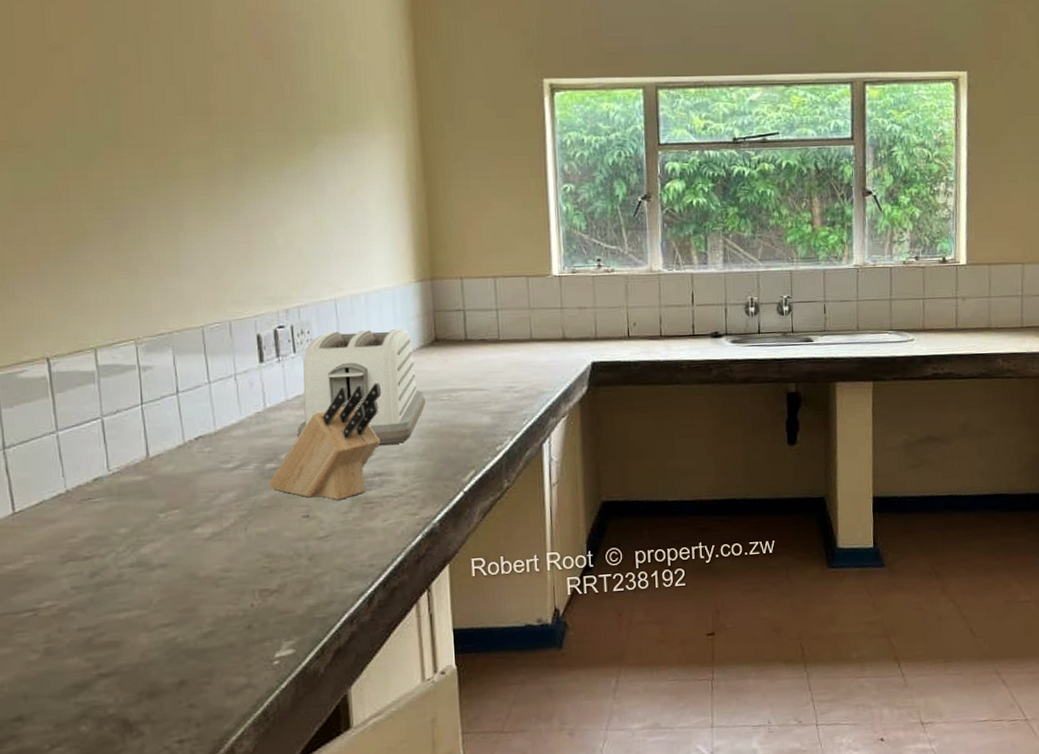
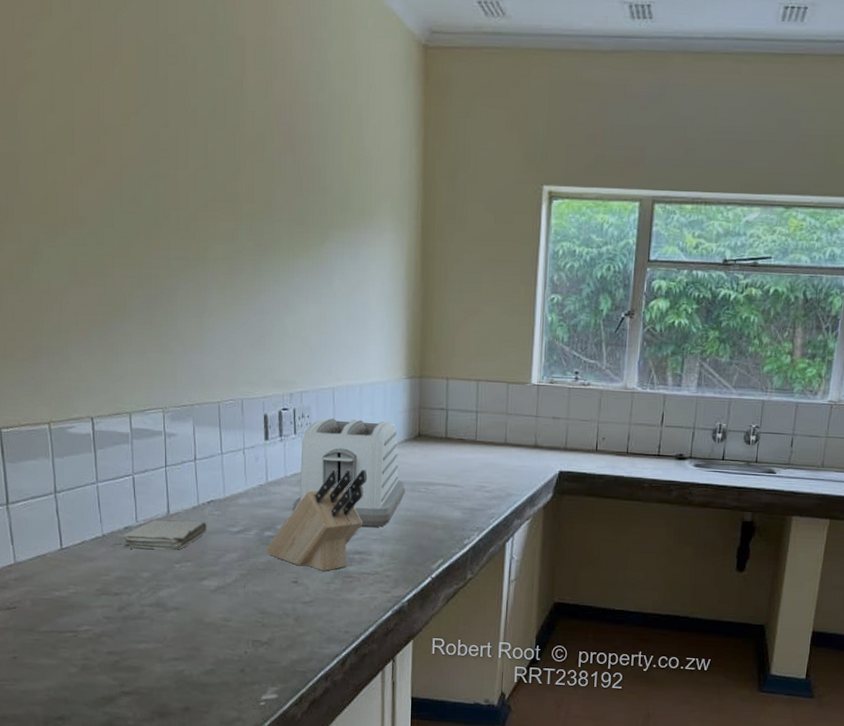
washcloth: none [91,461,196,503] -> present [122,519,207,550]

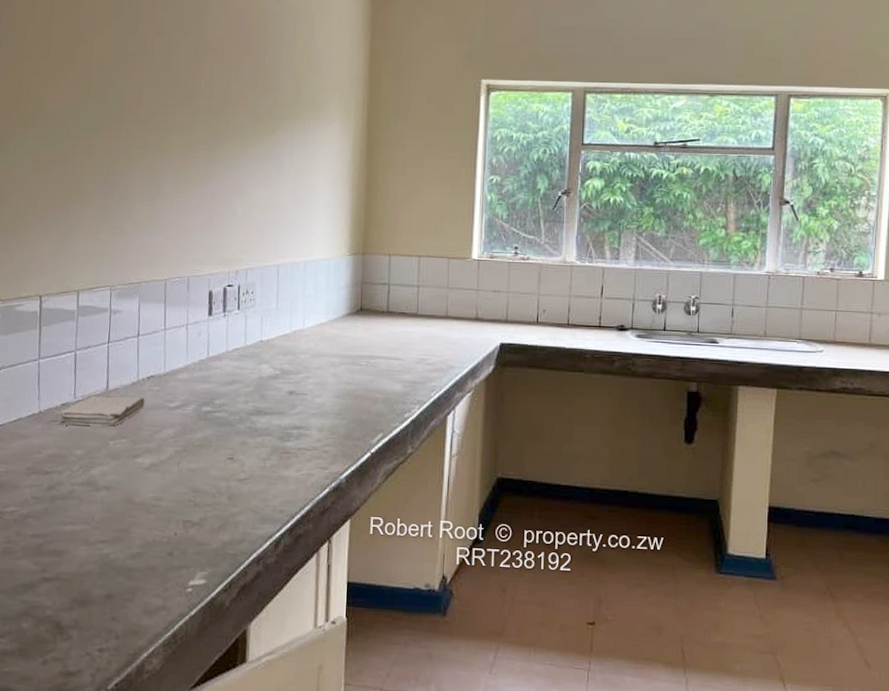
knife block: present [265,469,368,571] -> none [202,343,309,447]
toaster: present [293,418,405,528] -> none [232,293,346,402]

